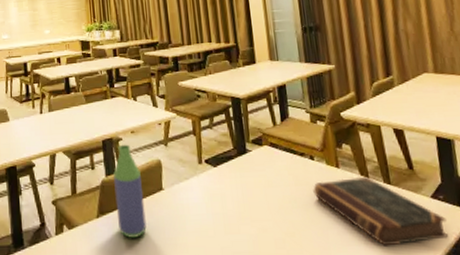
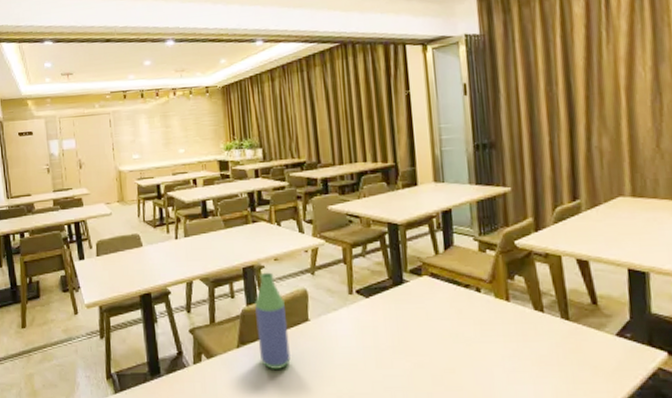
book: present [313,176,449,247] -> none [478,311,634,386]

